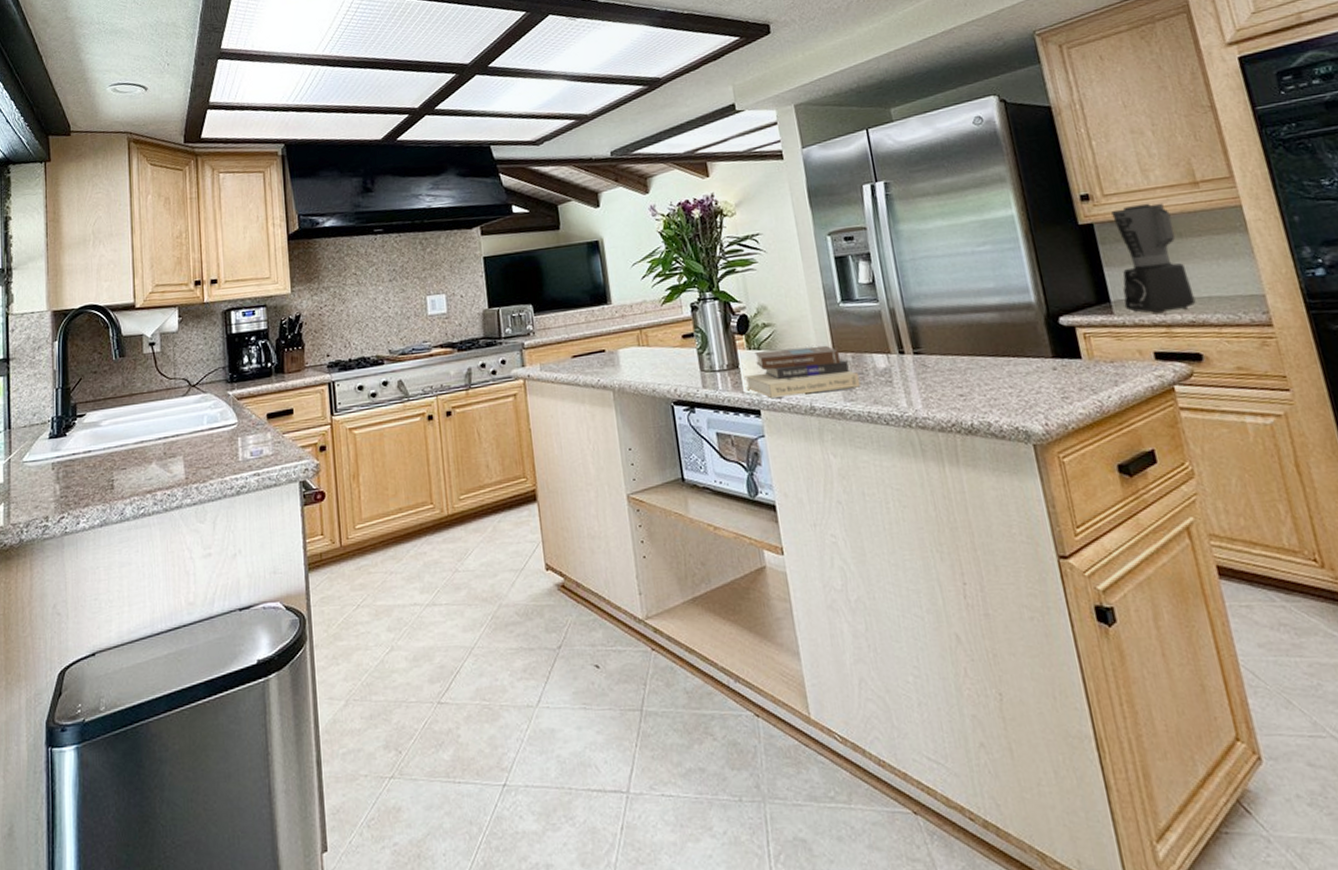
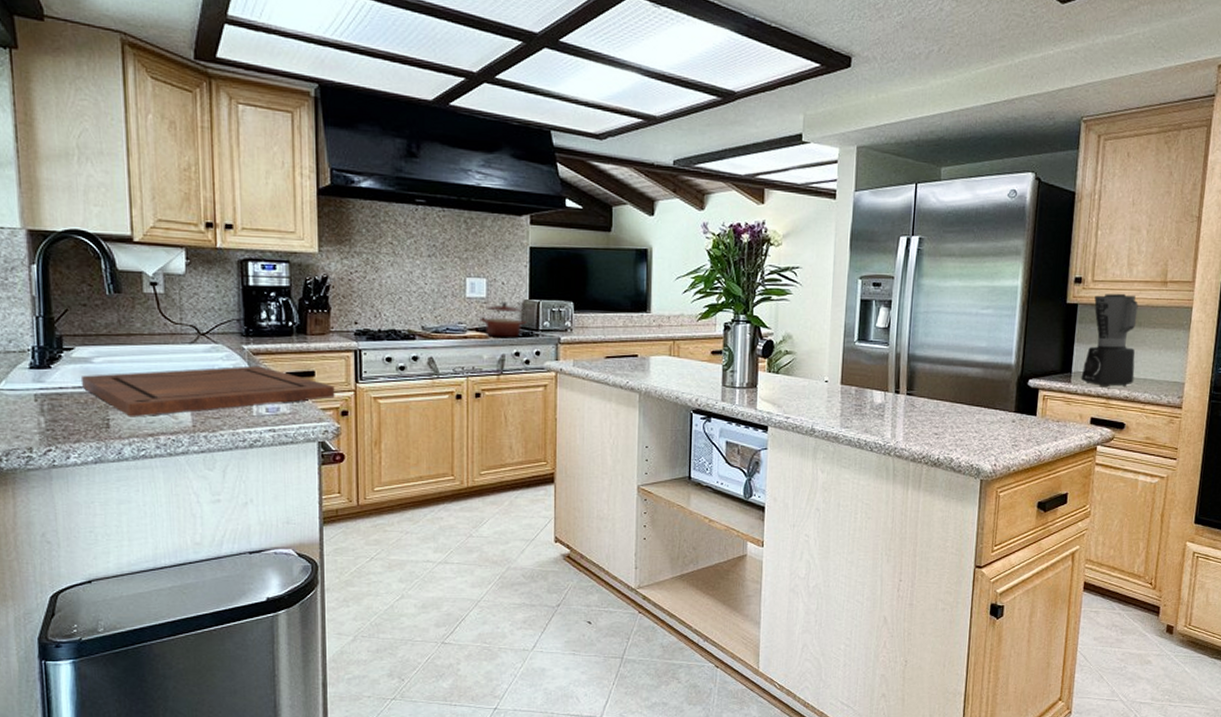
cutting board: none [90,410,313,476] -> present [80,365,335,417]
saucepan: none [443,314,489,352] -> present [480,301,527,338]
books: present [744,345,861,398] -> none [760,376,858,418]

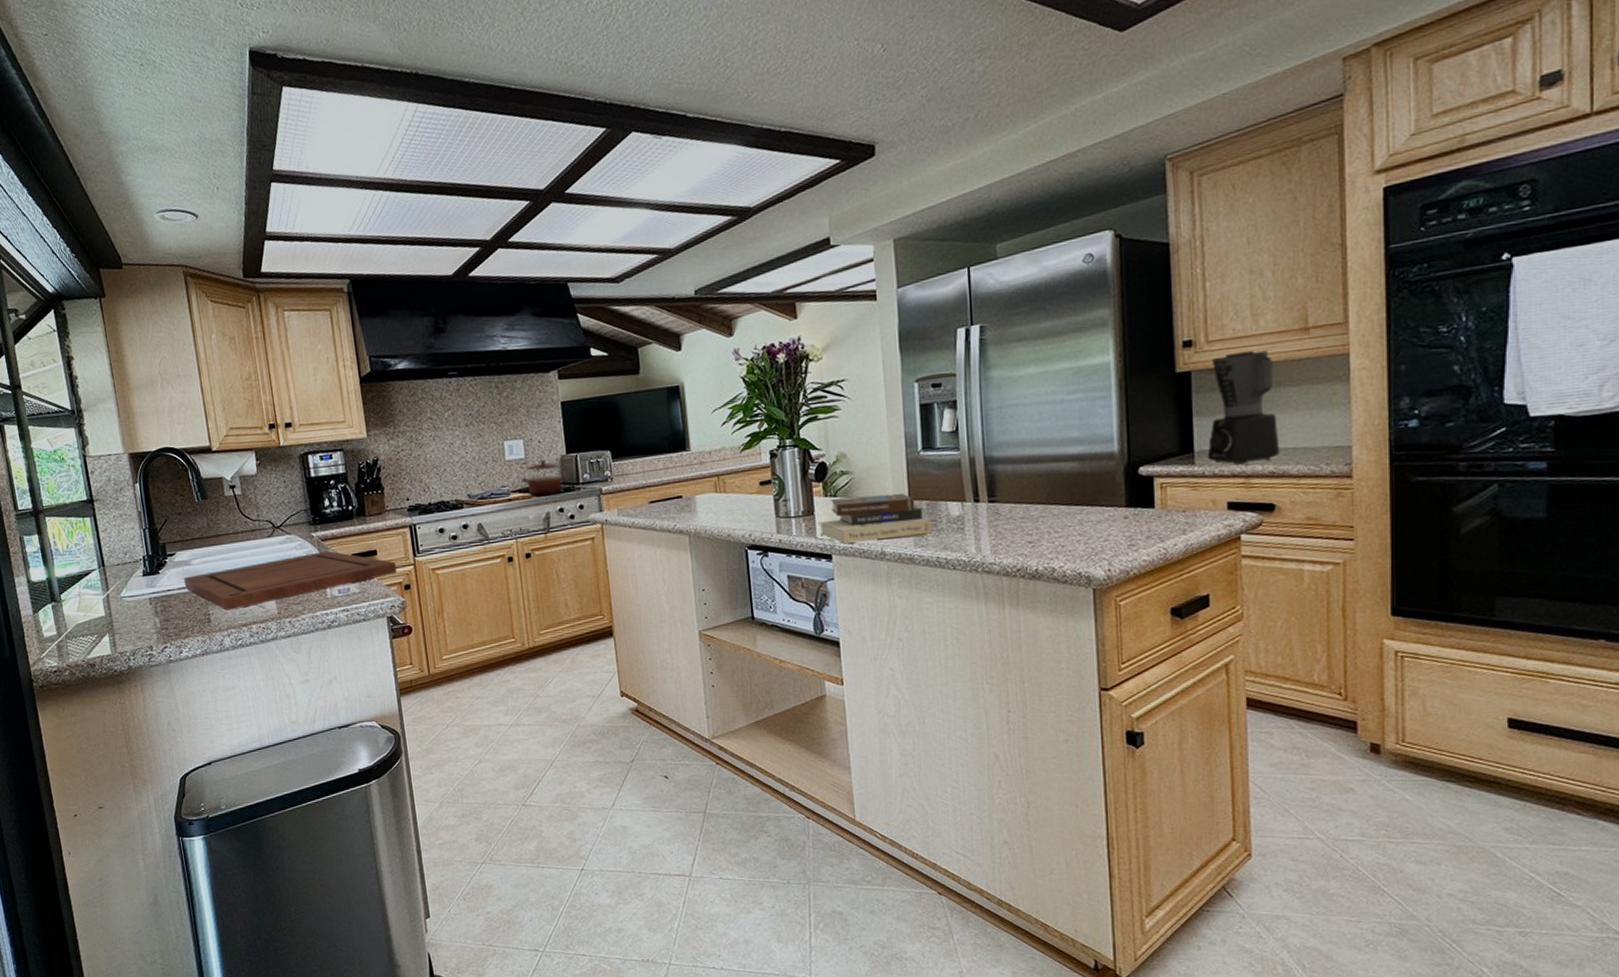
books: none [760,376,858,418] -> present [819,493,933,543]

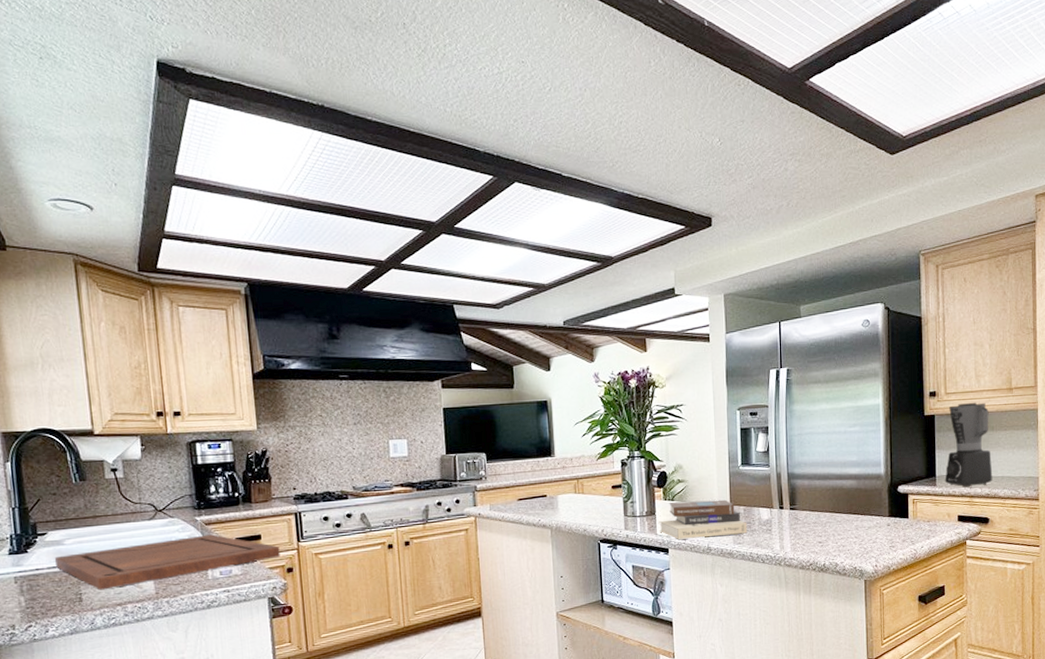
saucepan: present [521,459,567,497] -> none [404,458,446,491]

